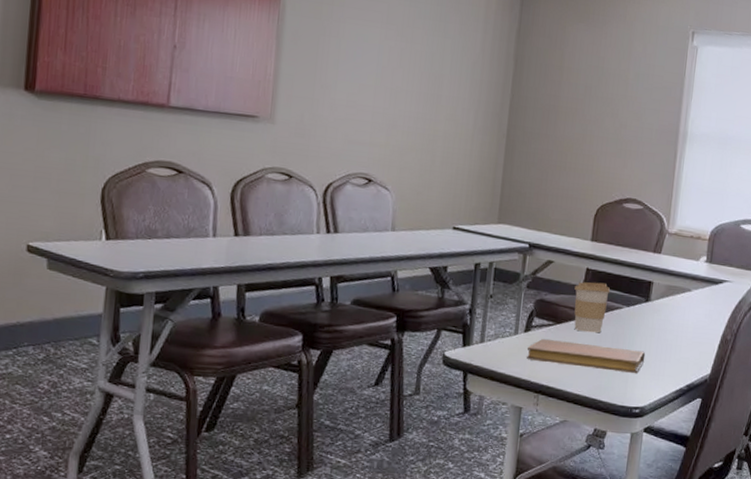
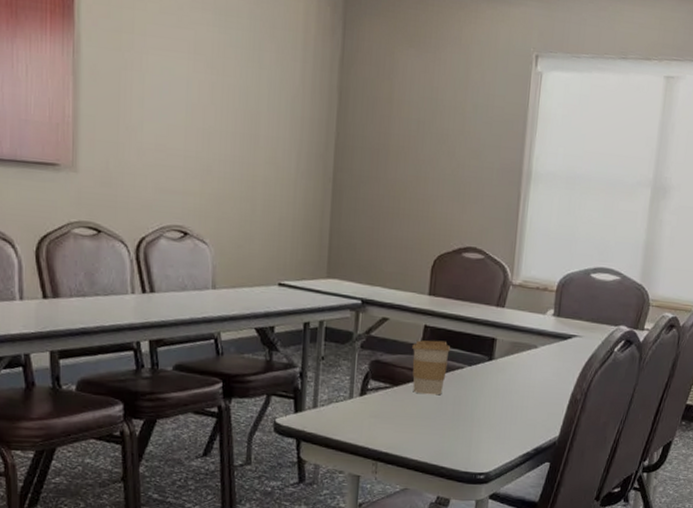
notebook: present [527,339,646,373] -> none [363,403,490,437]

